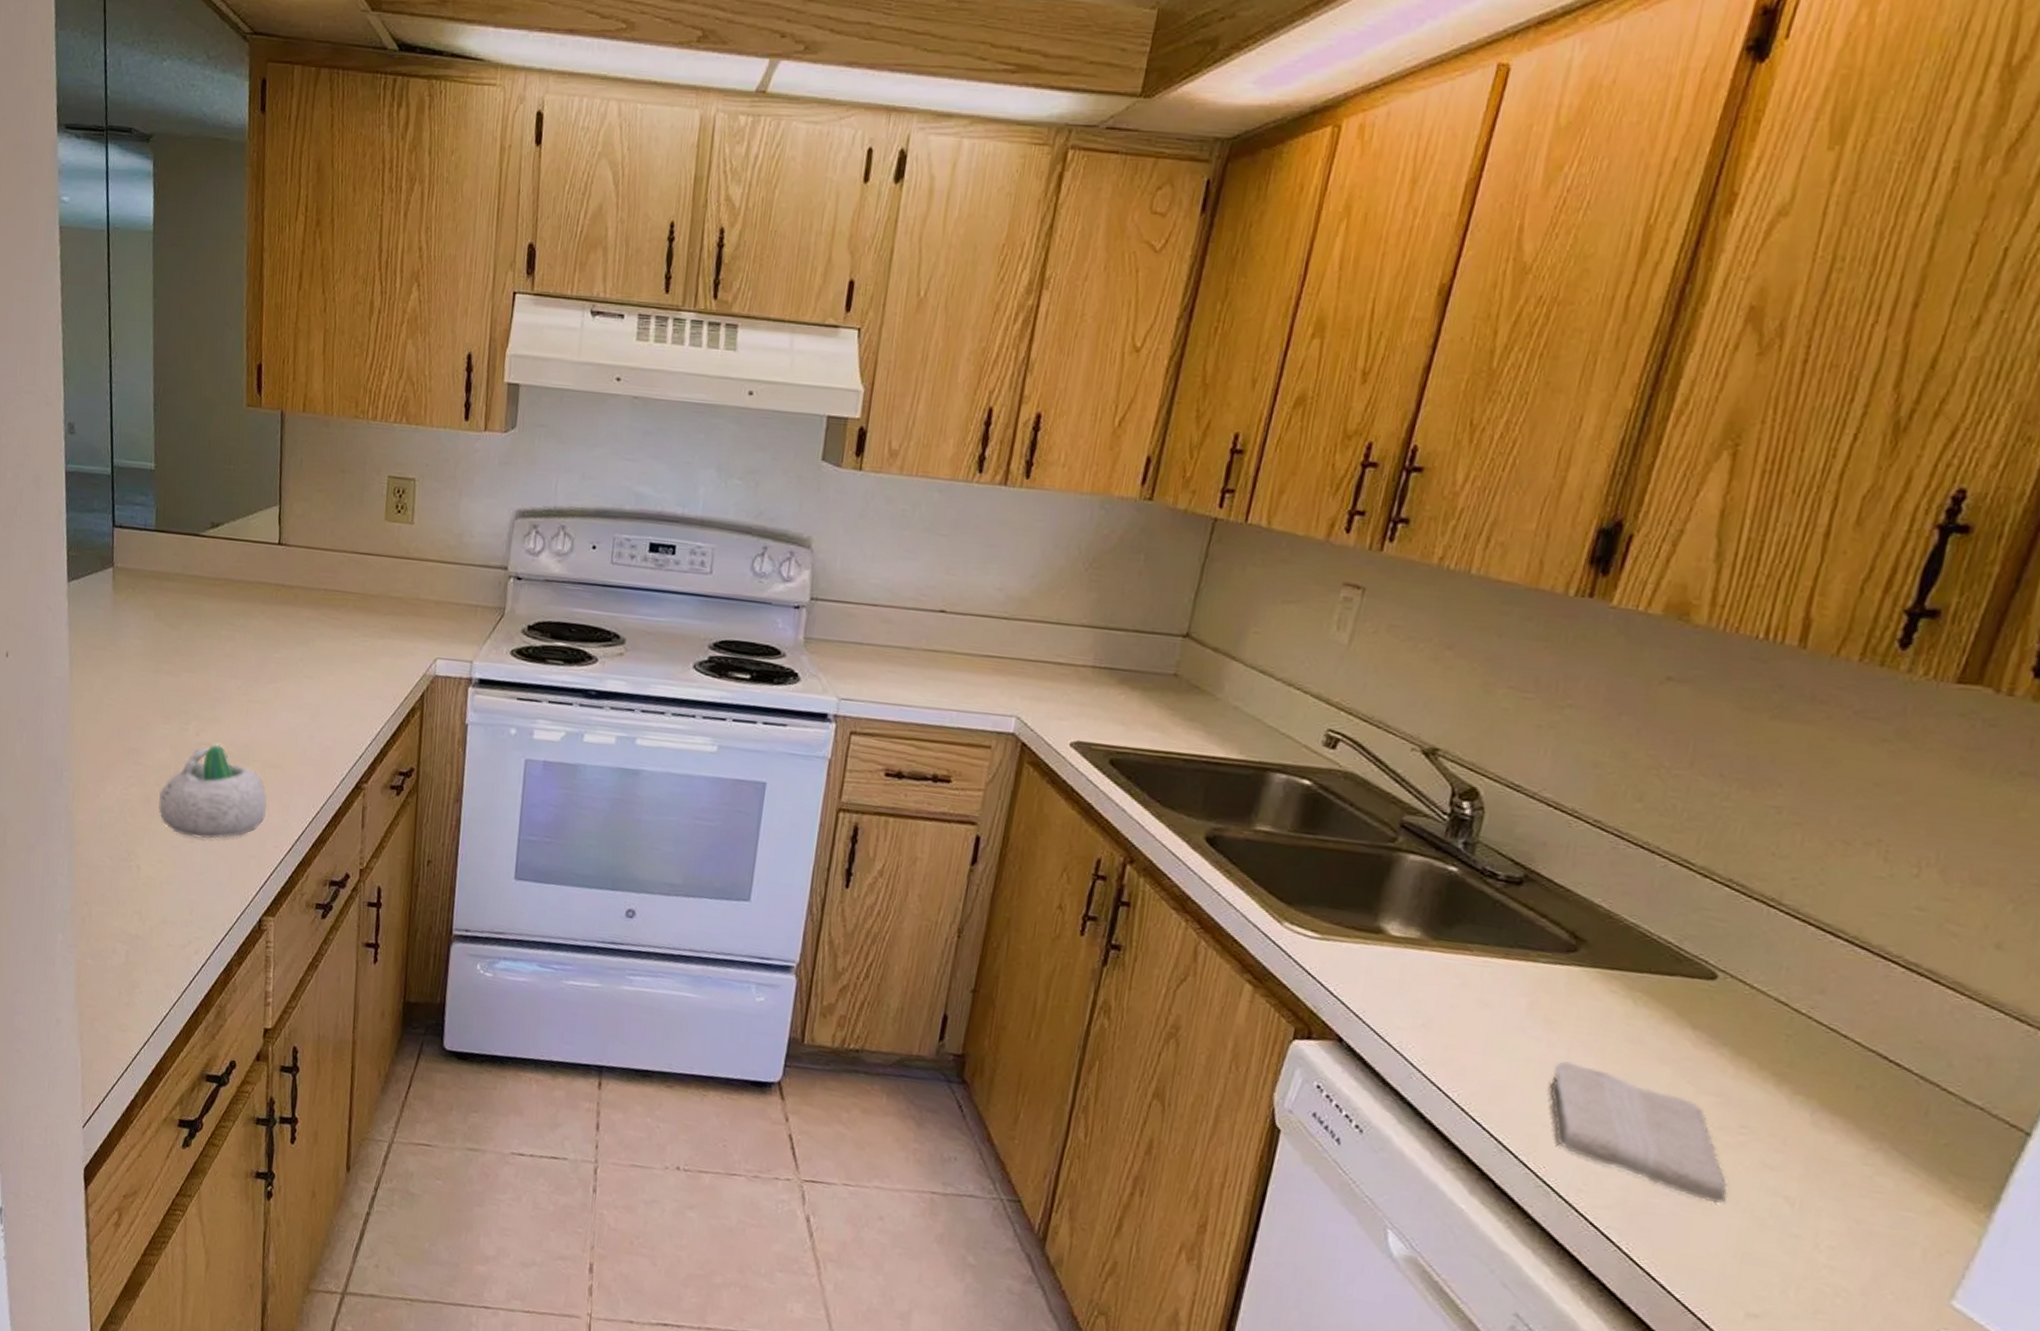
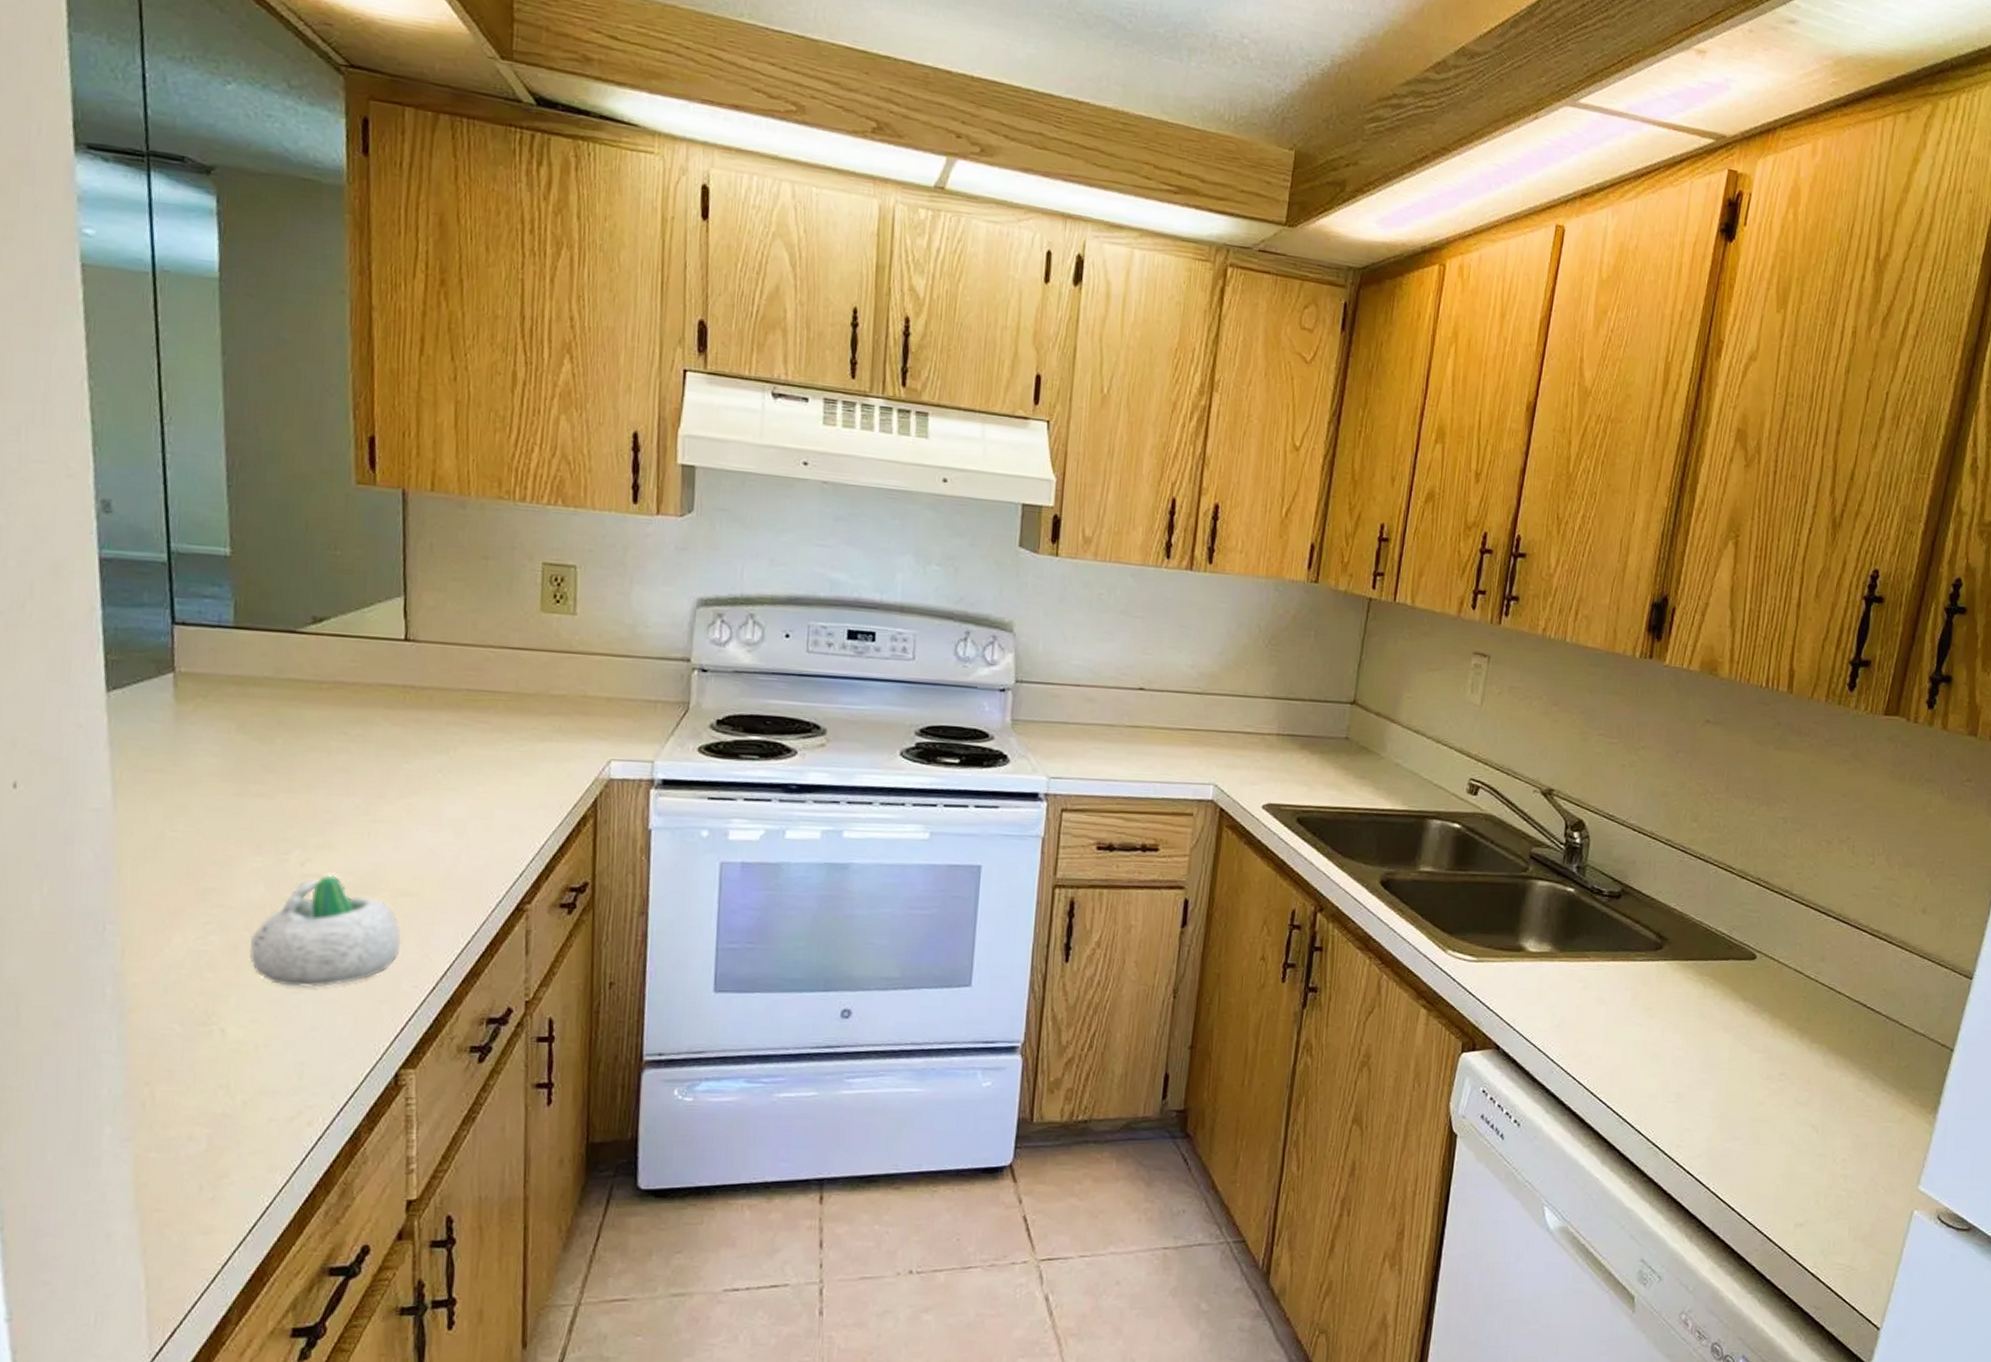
washcloth: present [1550,1060,1727,1204] -> none [1652,1039,1775,1139]

